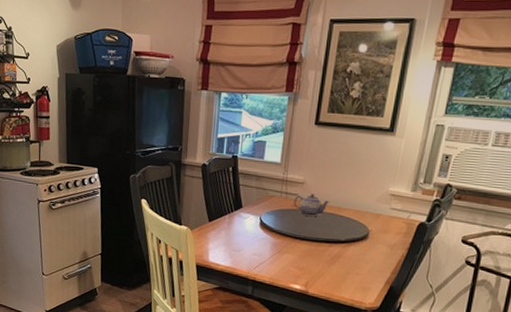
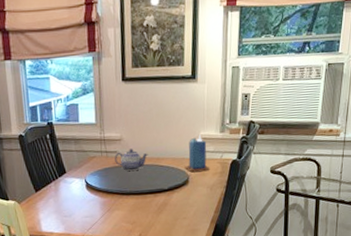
candle: none [365,190,395,230] -> present [184,134,210,173]

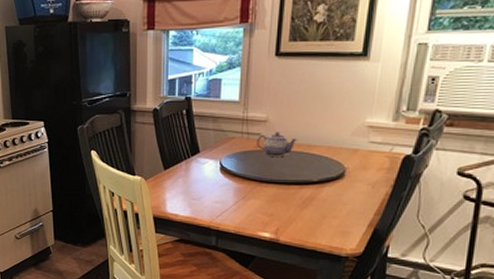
candle: present [184,134,210,173] -> none [341,121,375,166]

